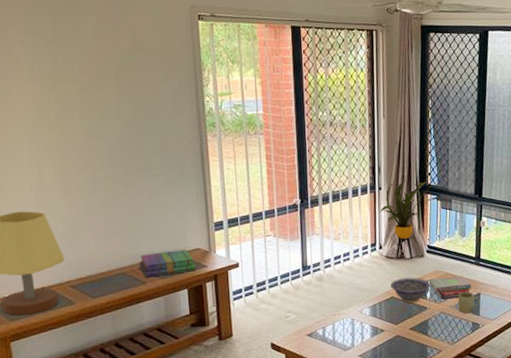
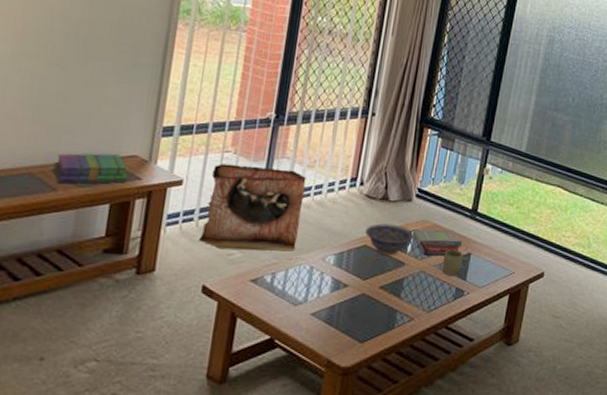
cat bed: none [260,244,337,314] -> present [198,164,307,252]
house plant: present [379,179,437,260] -> none [368,107,441,202]

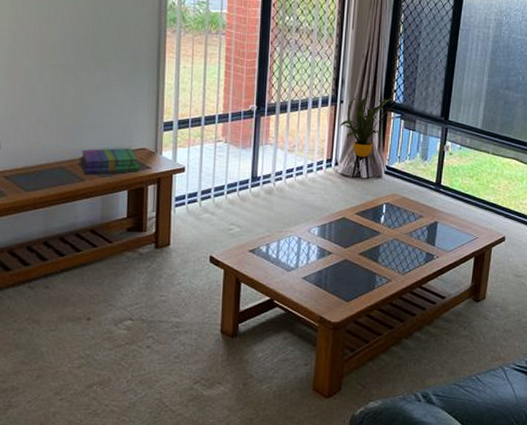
cat bed: present [198,164,307,252] -> none [203,152,288,226]
decorative bowl: present [365,223,415,255] -> none [343,198,386,226]
house plant: none [368,107,441,202] -> present [339,94,402,179]
books: present [412,229,463,256] -> none [384,202,430,225]
mug: present [442,249,469,276] -> none [412,219,436,242]

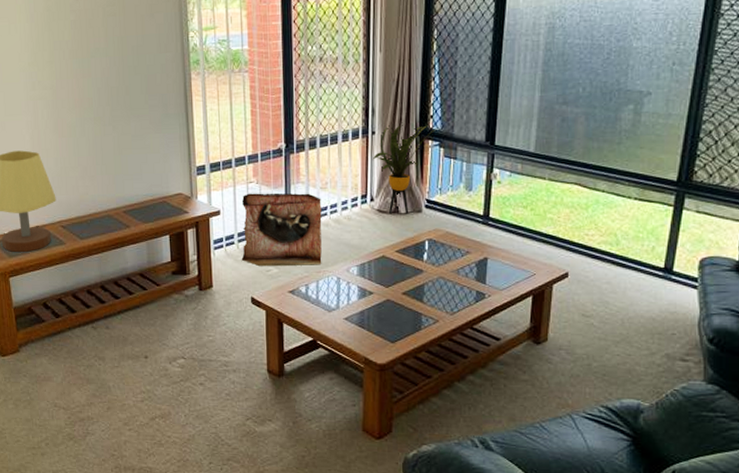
books: present [79,148,140,175] -> none [123,194,178,222]
cat bed: none [203,152,288,226] -> present [241,192,322,267]

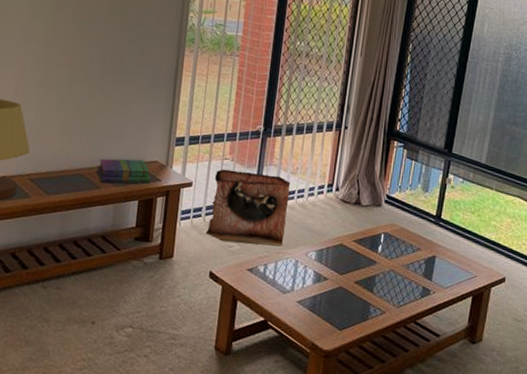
books: none [123,194,178,222] -> present [97,159,151,183]
house plant: present [372,122,440,214] -> none [342,121,406,207]

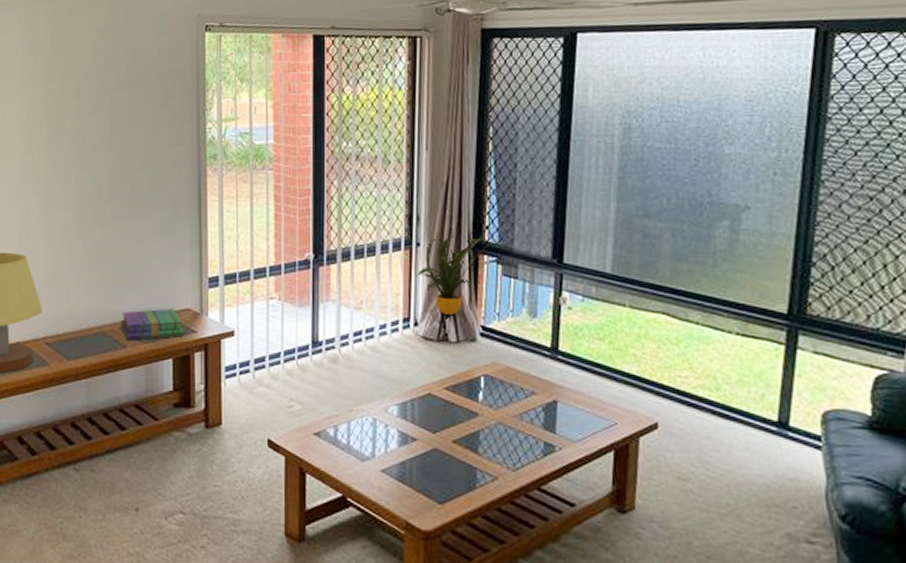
cat bed: present [205,169,291,247] -> none [257,311,356,402]
house plant: none [342,121,406,207] -> present [416,233,497,343]

